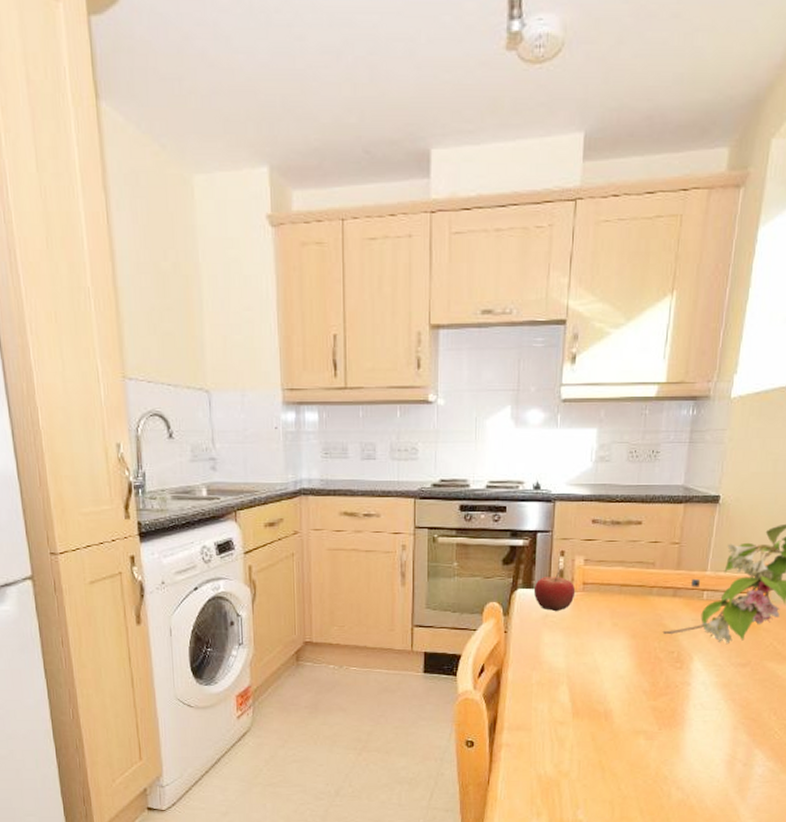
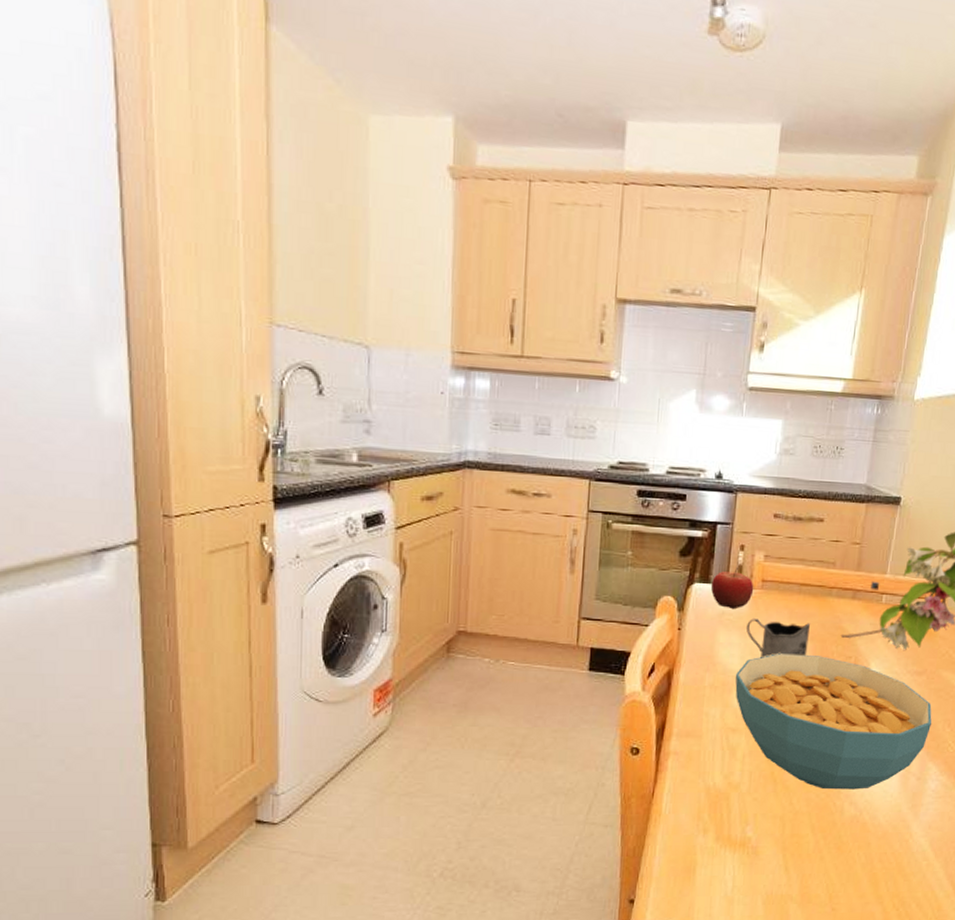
cereal bowl: none [560,651,757,776] -> present [735,653,932,790]
tea glass holder: none [570,619,632,656] -> present [746,618,810,658]

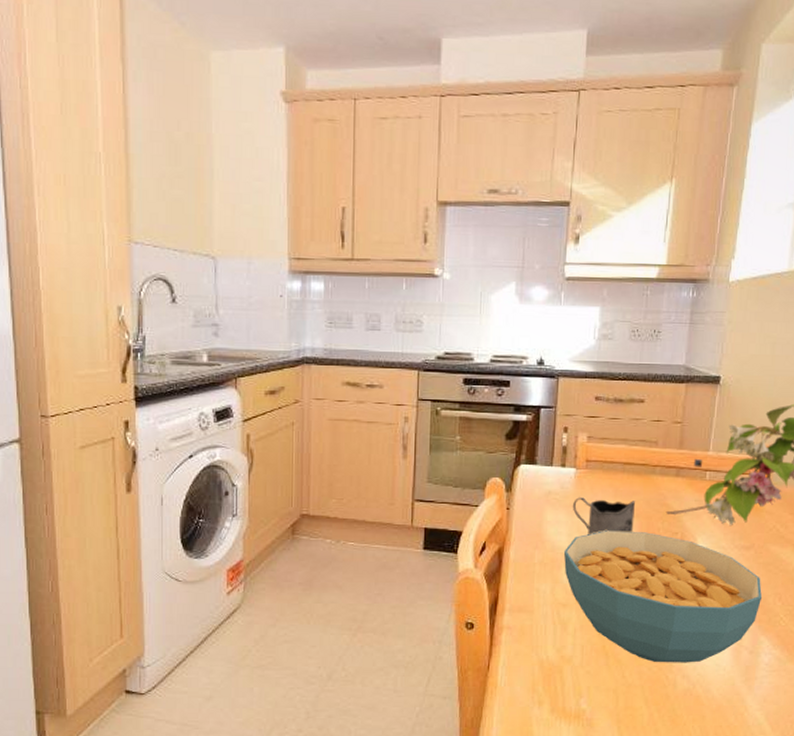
fruit: present [710,568,754,610] -> none [536,449,579,489]

